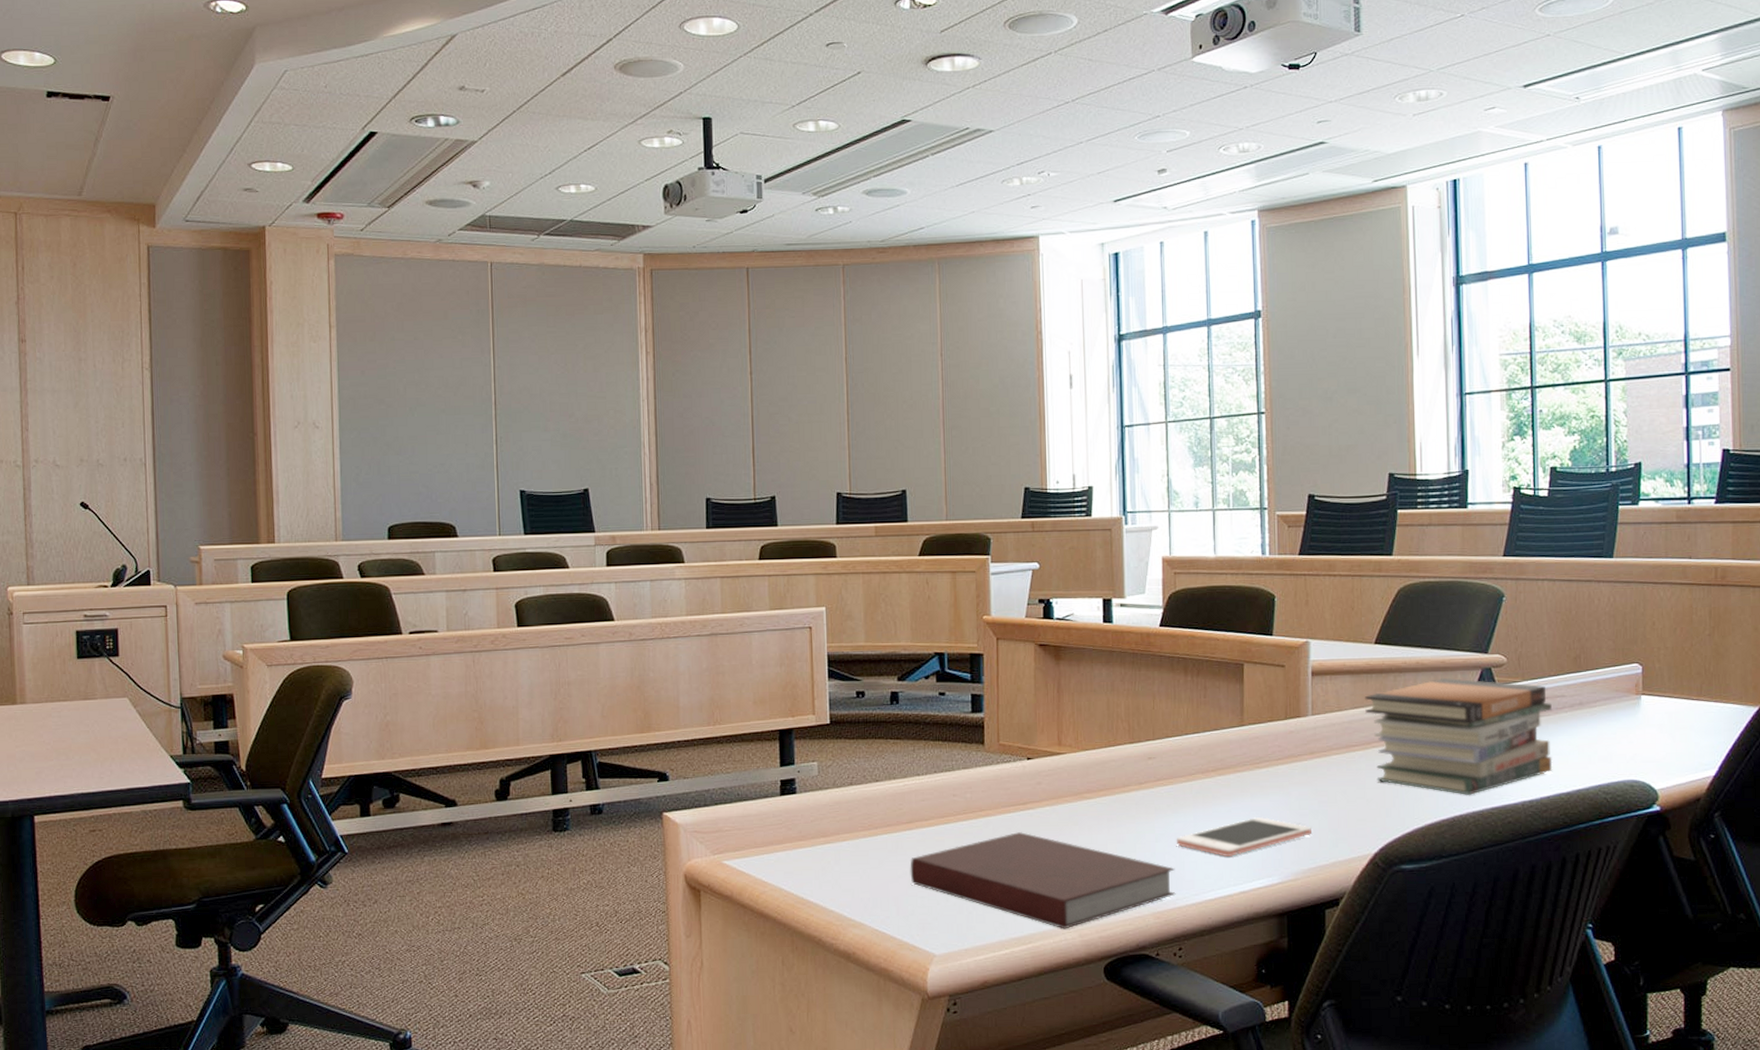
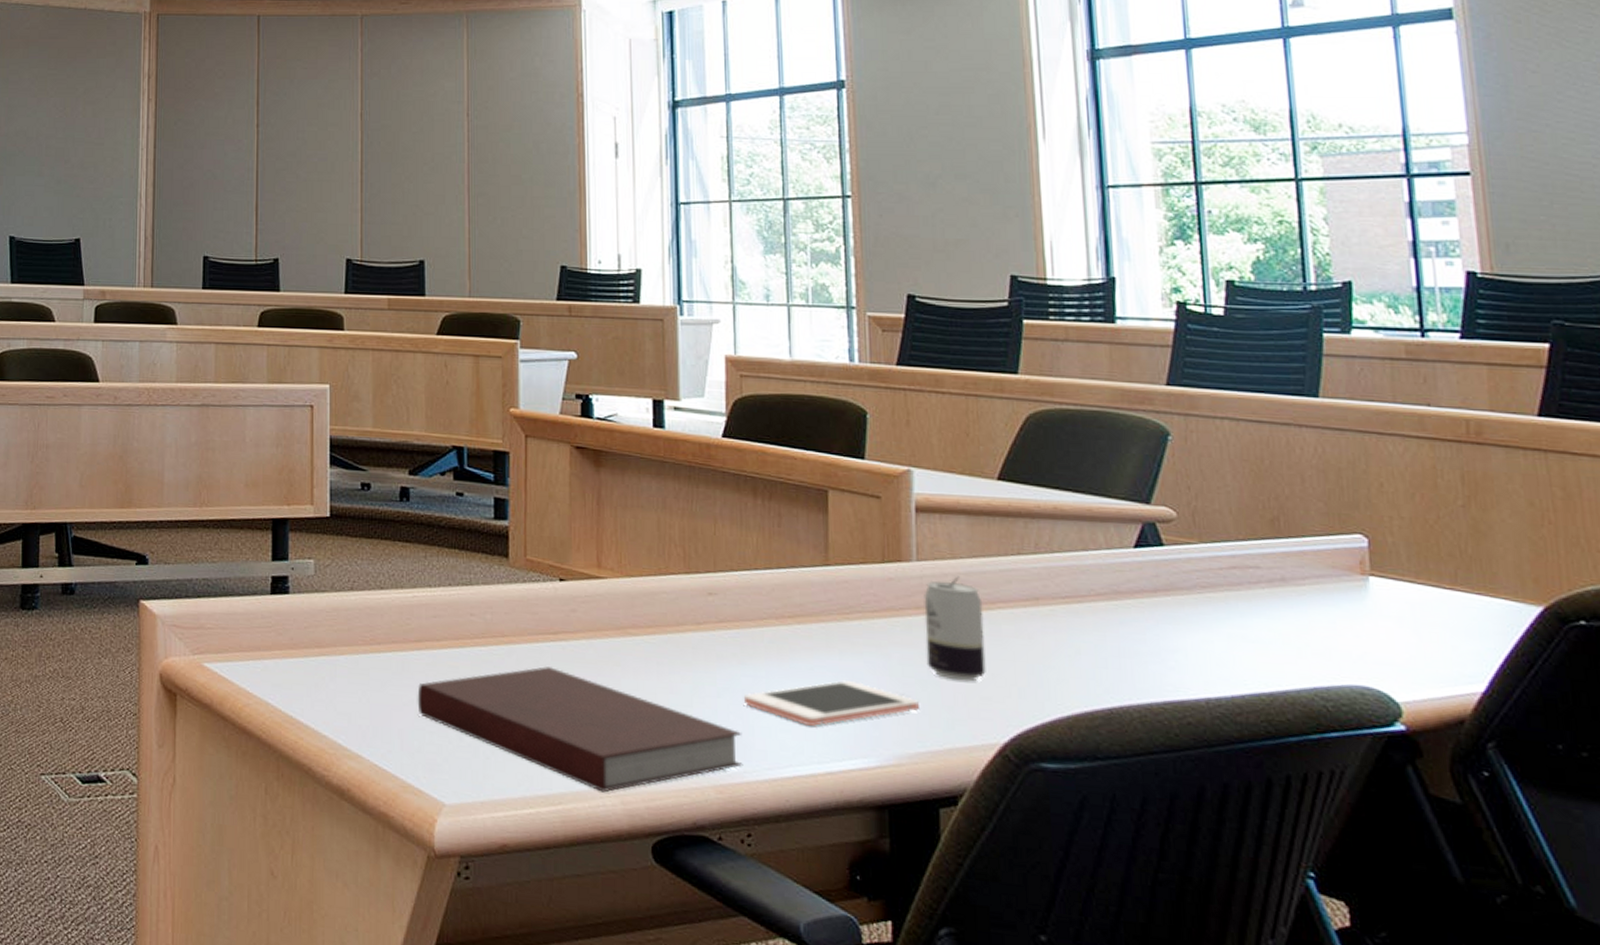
beverage can: none [1316,724,1362,808] -> present [924,576,986,682]
book stack: present [1365,677,1553,795] -> none [986,529,1248,683]

